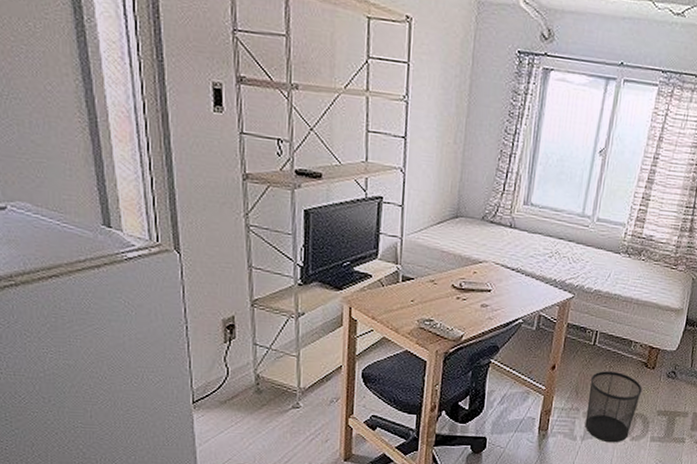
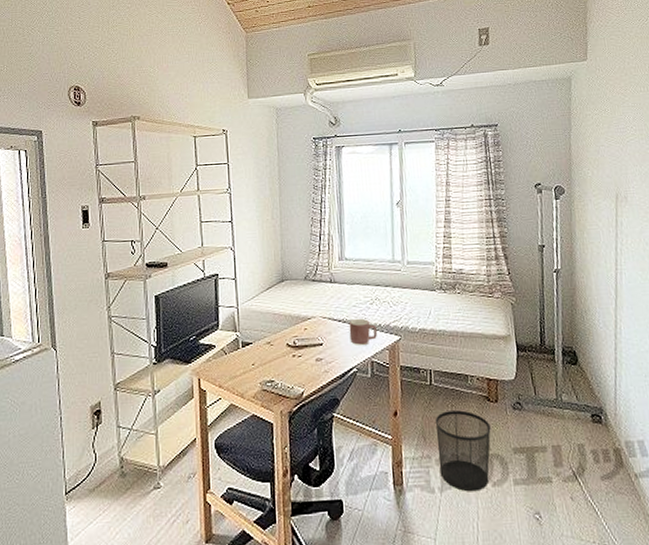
mug: none [520,269,551,299] -> present [348,318,377,346]

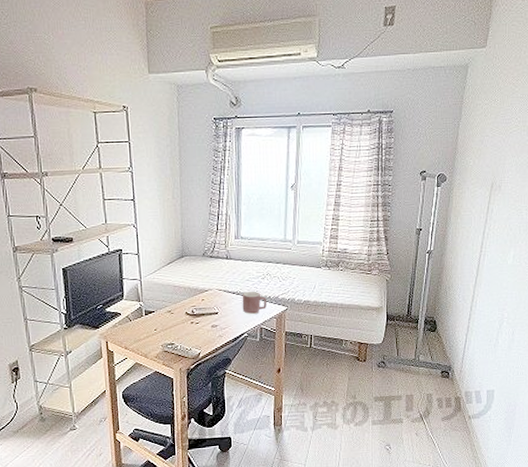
waste bin: present [435,410,491,492] -> none [312,368,358,430]

